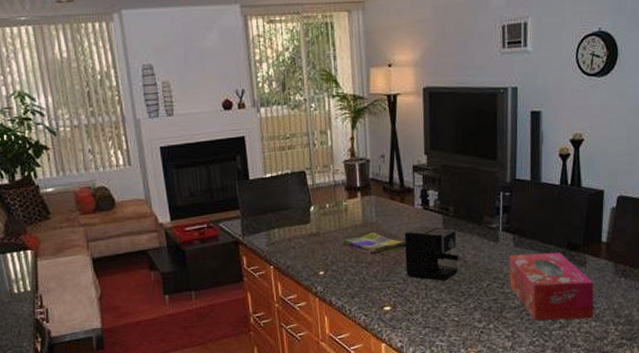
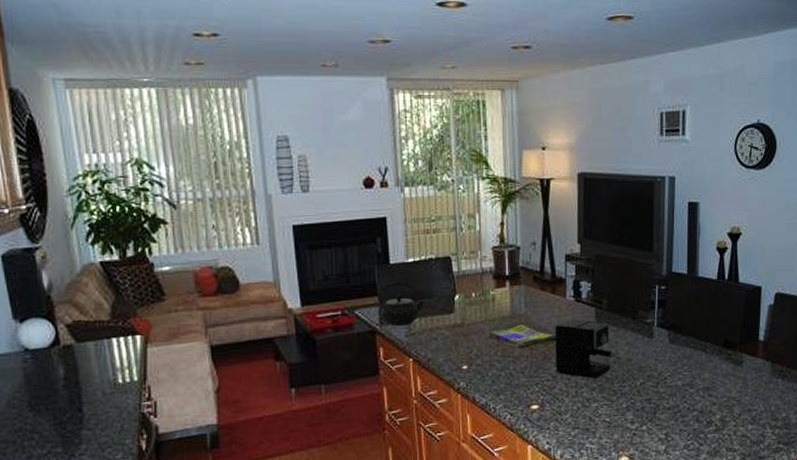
kettle: none [239,195,283,237] -> present [378,281,425,327]
tissue box: present [509,252,594,321] -> none [664,350,751,423]

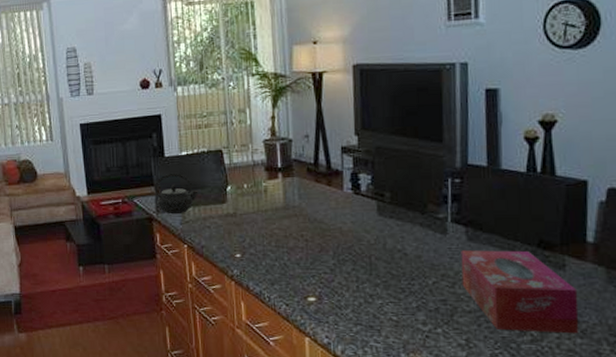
dish towel: present [488,324,556,349] -> none [261,216,334,240]
coffee maker: present [555,318,614,379] -> none [332,211,400,274]
tissue box: none [664,350,751,423] -> present [461,250,579,334]

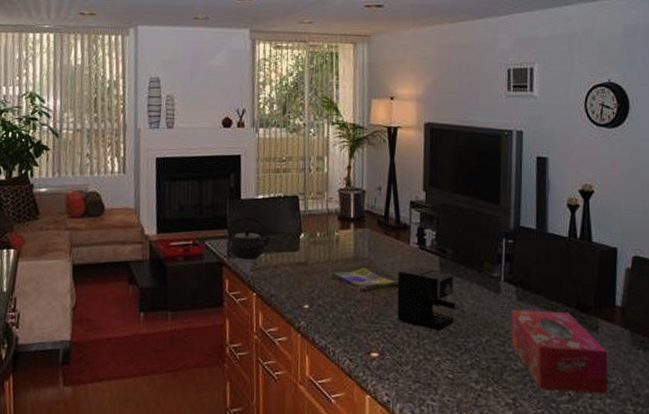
dish towel: none [261,216,334,240] -> present [331,268,399,293]
coffee maker: none [332,211,400,274] -> present [397,266,458,331]

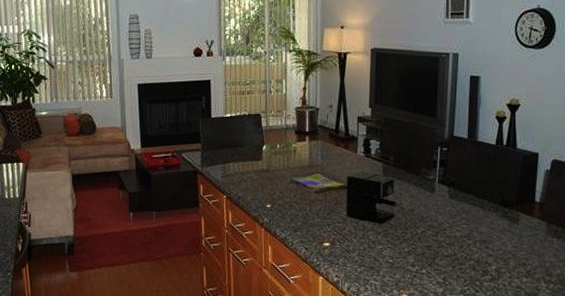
kettle: present [227,216,272,260] -> none [200,132,238,169]
tissue box: present [511,309,608,394] -> none [443,206,526,274]

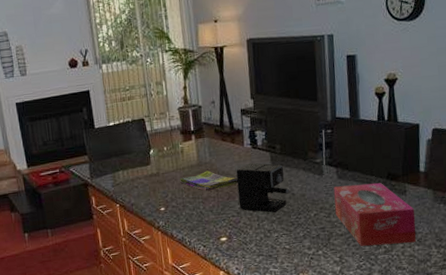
tissue box: none [443,206,526,274] -> present [333,183,416,246]

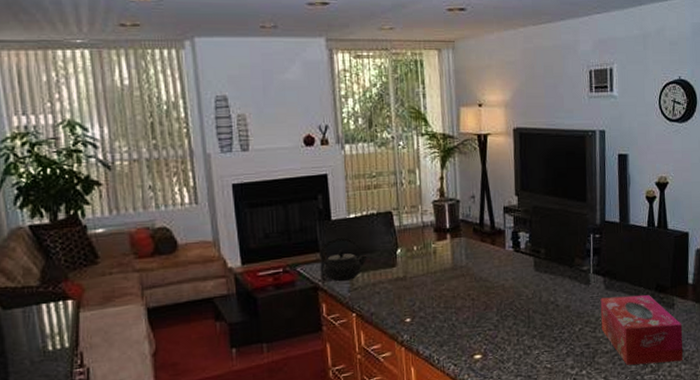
kettle: none [87,141,126,179] -> present [319,237,367,282]
dish towel: present [180,170,238,191] -> none [430,276,497,300]
coffee maker: present [236,162,289,213] -> none [495,268,553,326]

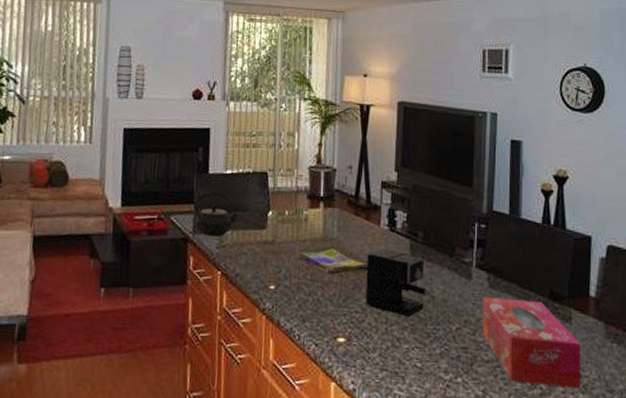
dish towel: none [430,276,497,300] -> present [298,248,368,275]
coffee maker: none [495,268,553,326] -> present [365,248,428,317]

